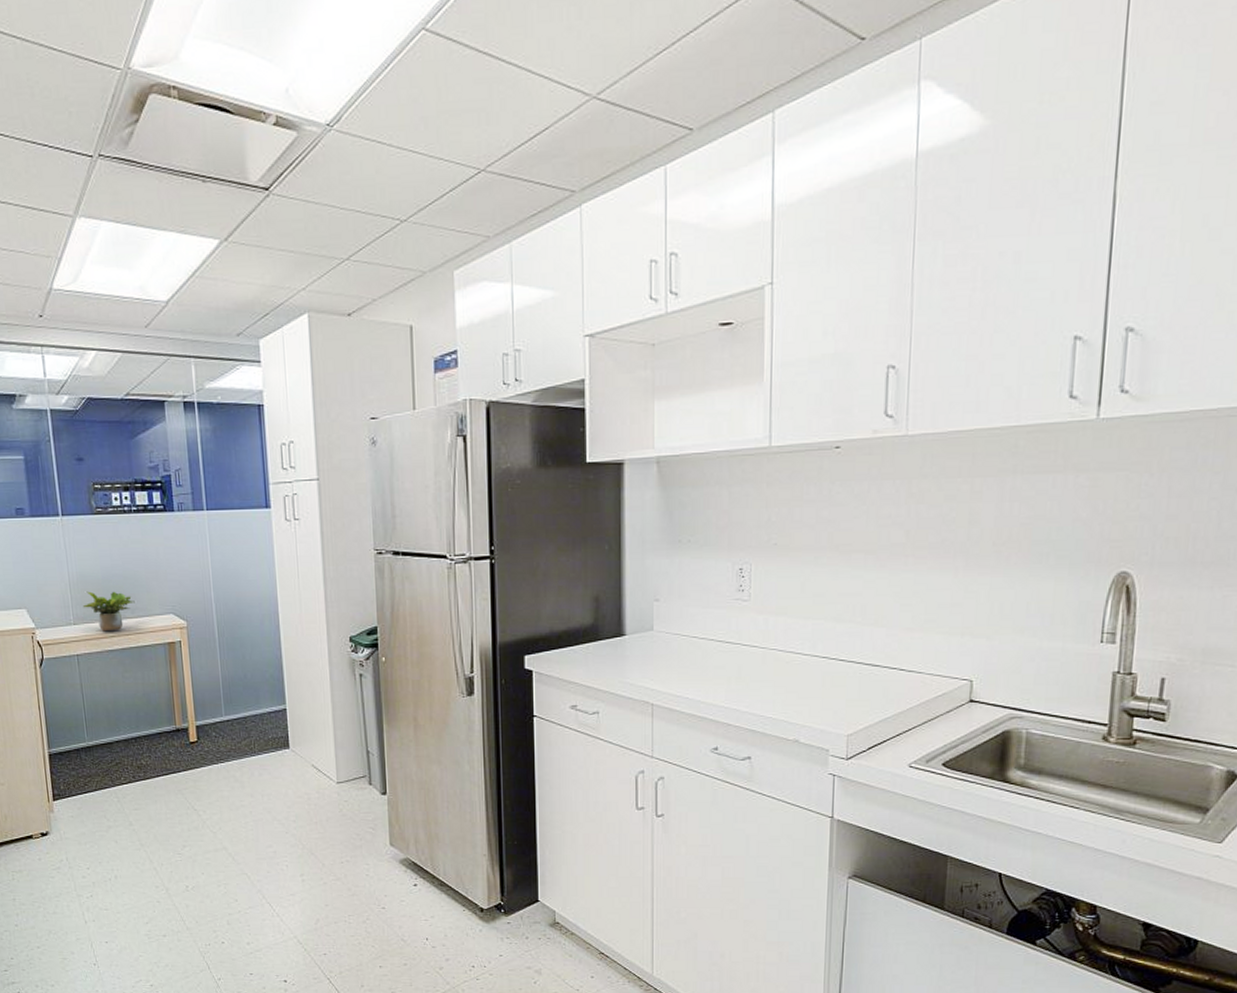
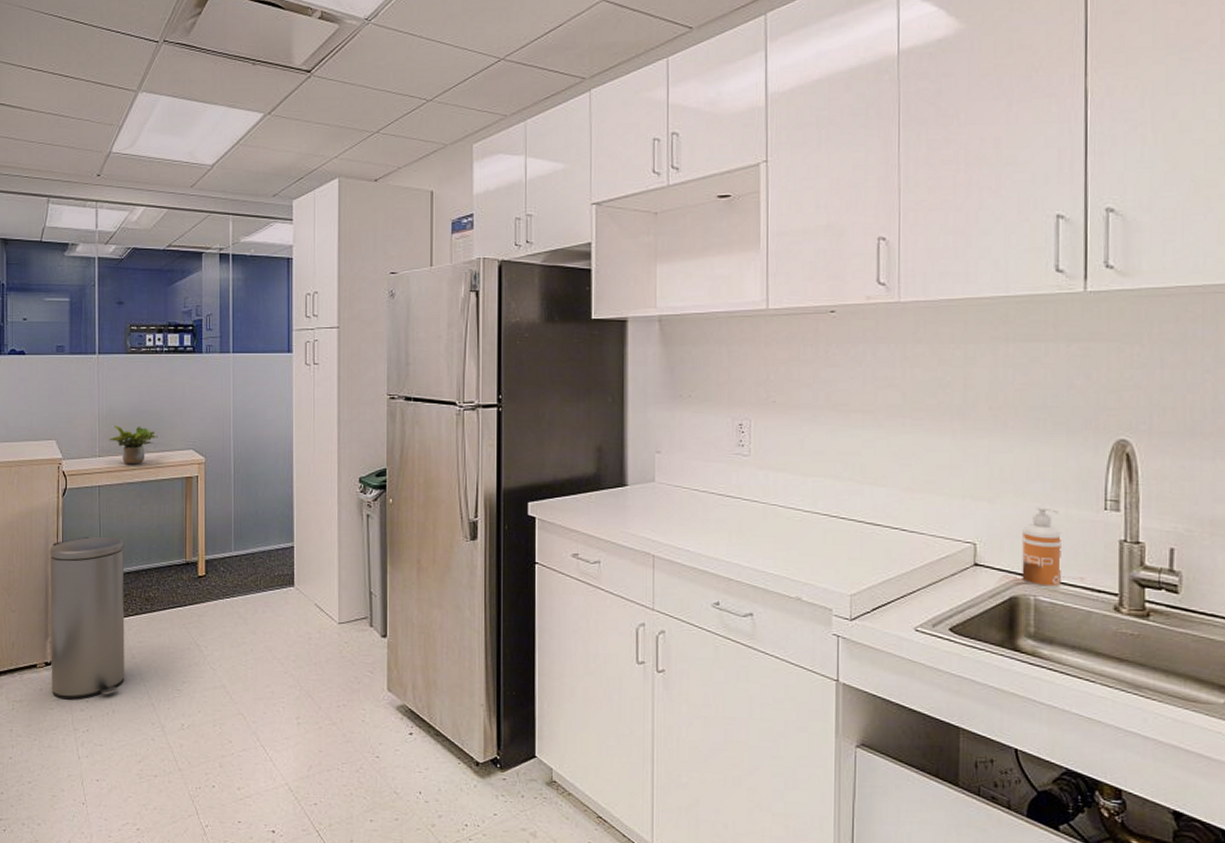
pedal bin: none [32,706,124,868] -> present [49,536,125,700]
soap dispenser: none [1015,641,1057,721] -> present [1022,506,1062,588]

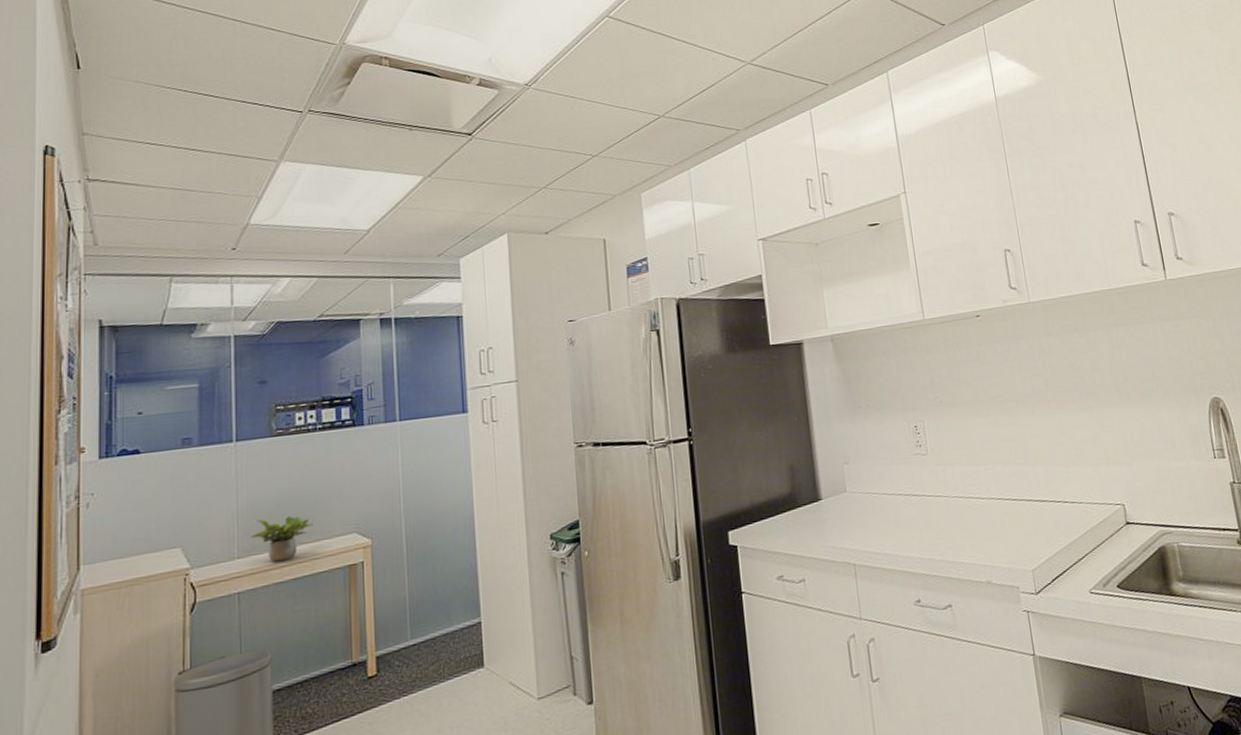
soap dispenser: present [1022,506,1062,588] -> none [1157,462,1195,535]

